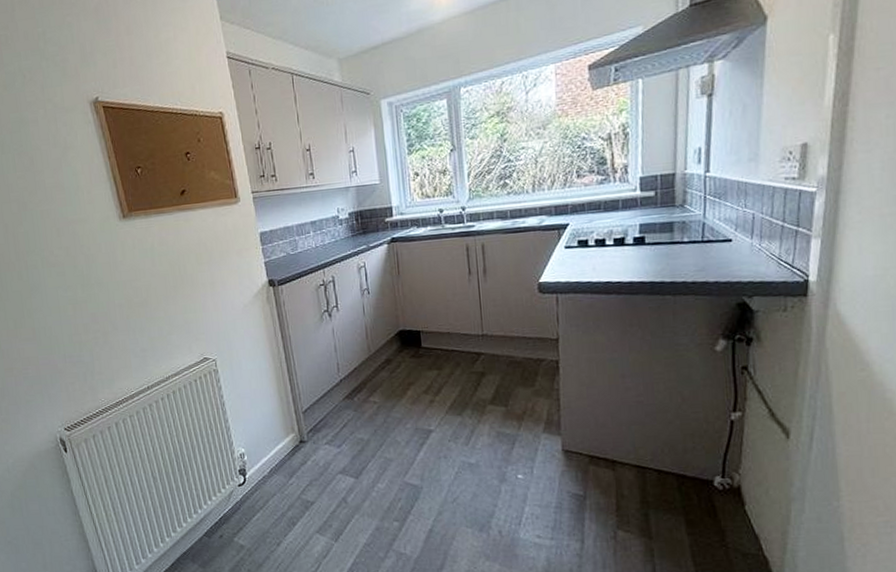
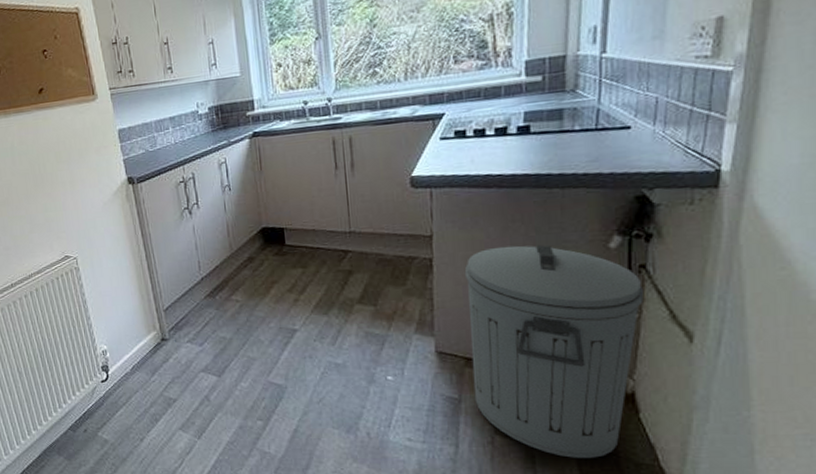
trash can: none [588,348,747,550] -> present [464,245,645,458]

